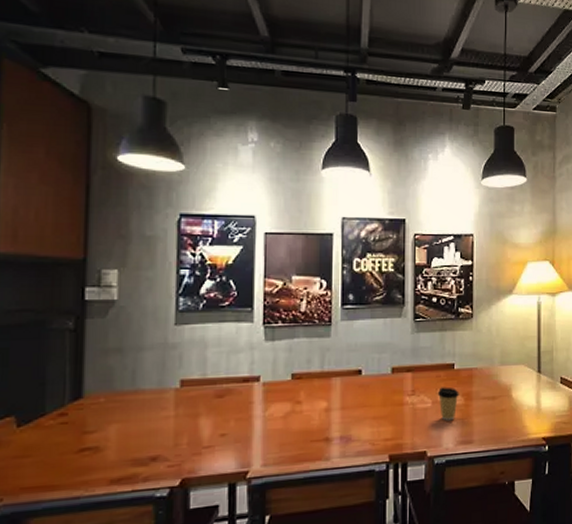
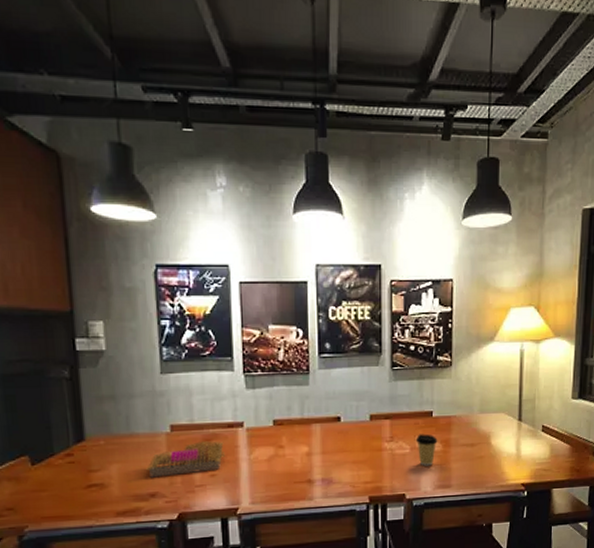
architectural model: none [149,397,238,439] -> present [146,441,225,478]

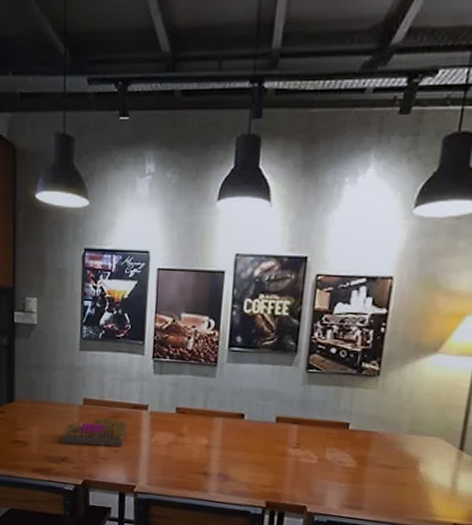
coffee cup: present [415,434,438,466] -> none [325,445,352,482]

